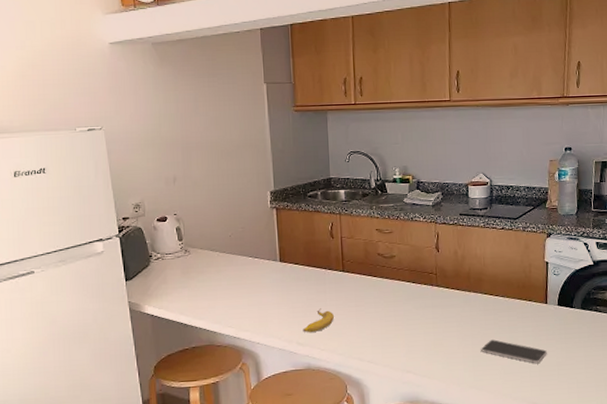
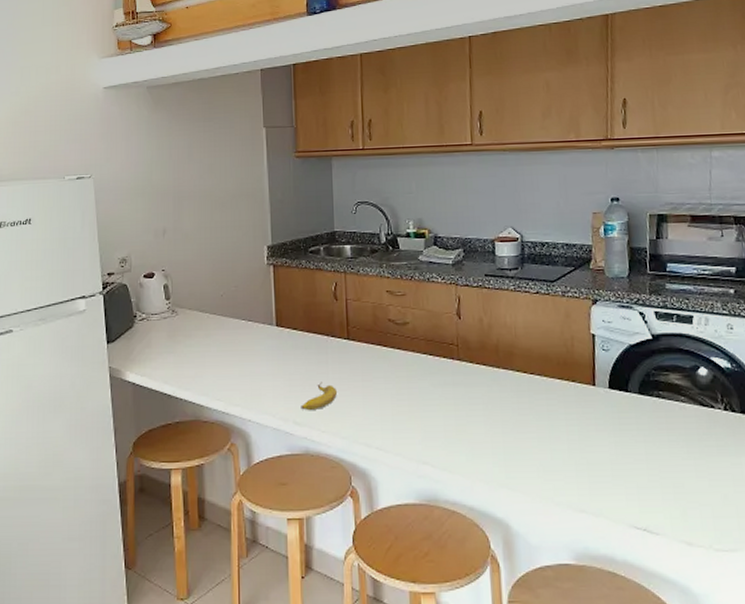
smartphone: present [481,339,547,364] -> none [514,428,597,461]

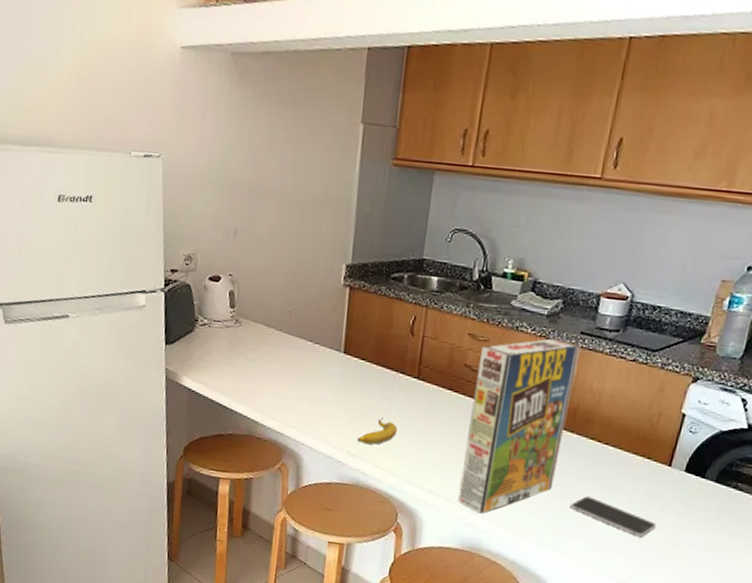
cereal box: none [400,283,493,463] -> present [457,338,582,514]
smartphone: none [514,428,597,461] -> present [571,496,656,538]

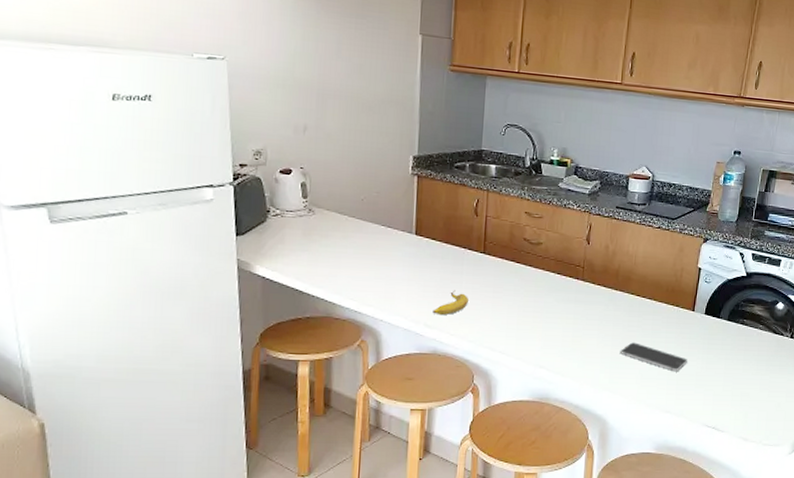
cereal box: present [457,338,582,514] -> none [526,213,618,367]

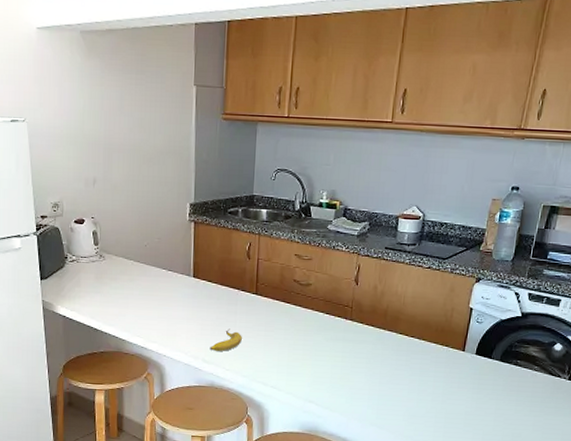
smartphone: present [620,342,687,372] -> none [388,380,456,411]

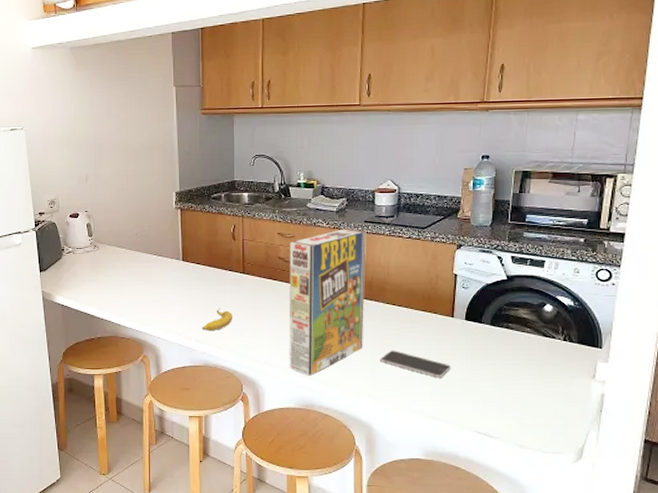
cereal box: none [296,254,387,402] -> present [289,228,367,376]
smartphone: none [388,380,456,411] -> present [381,350,451,378]

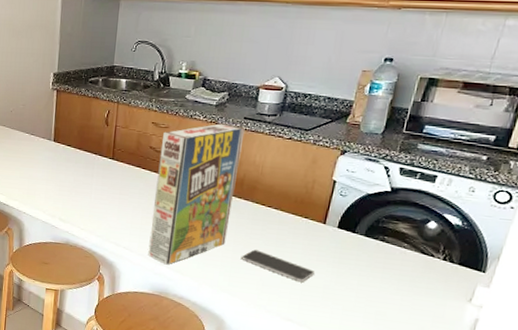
banana: present [202,308,232,332] -> none [66,190,98,212]

